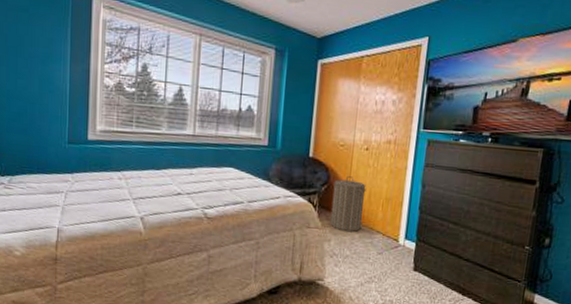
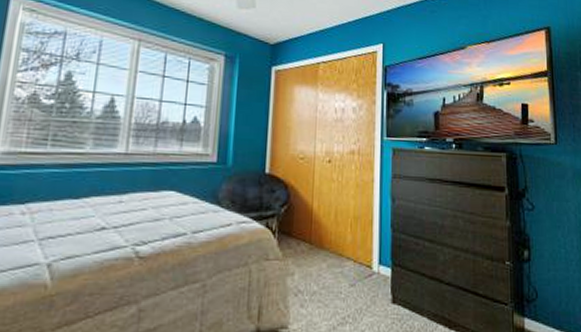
laundry hamper: present [330,175,366,232] -> none [292,192,331,262]

